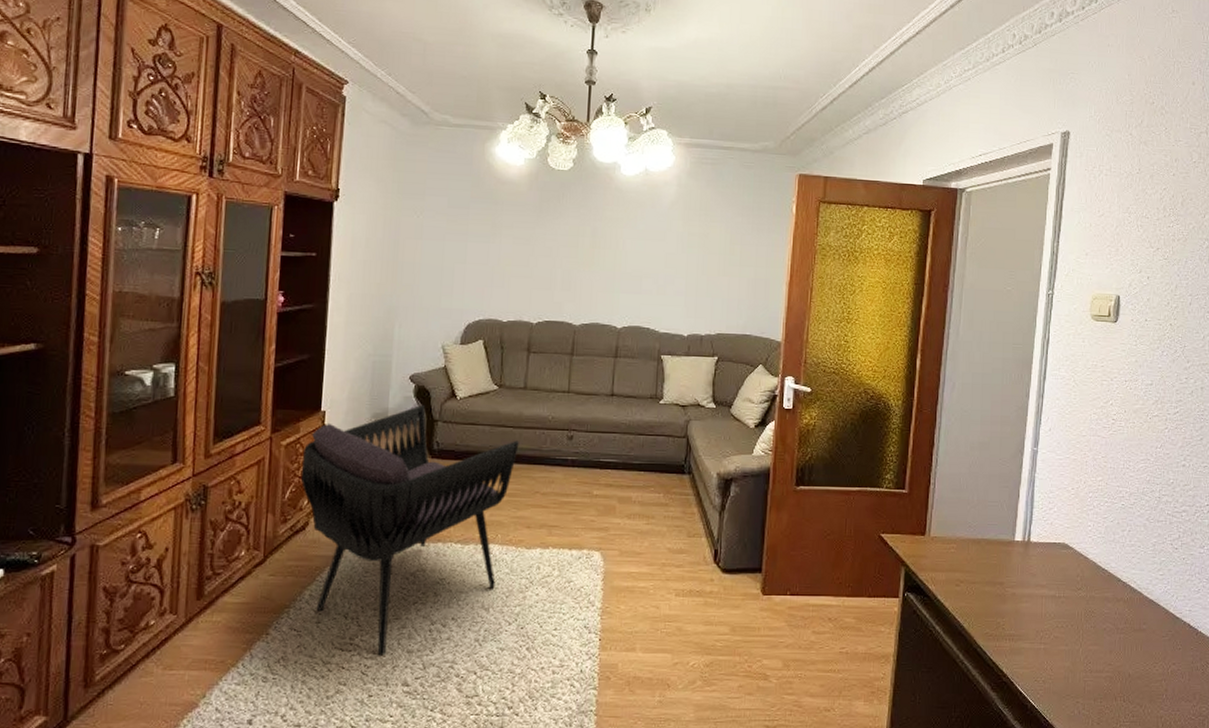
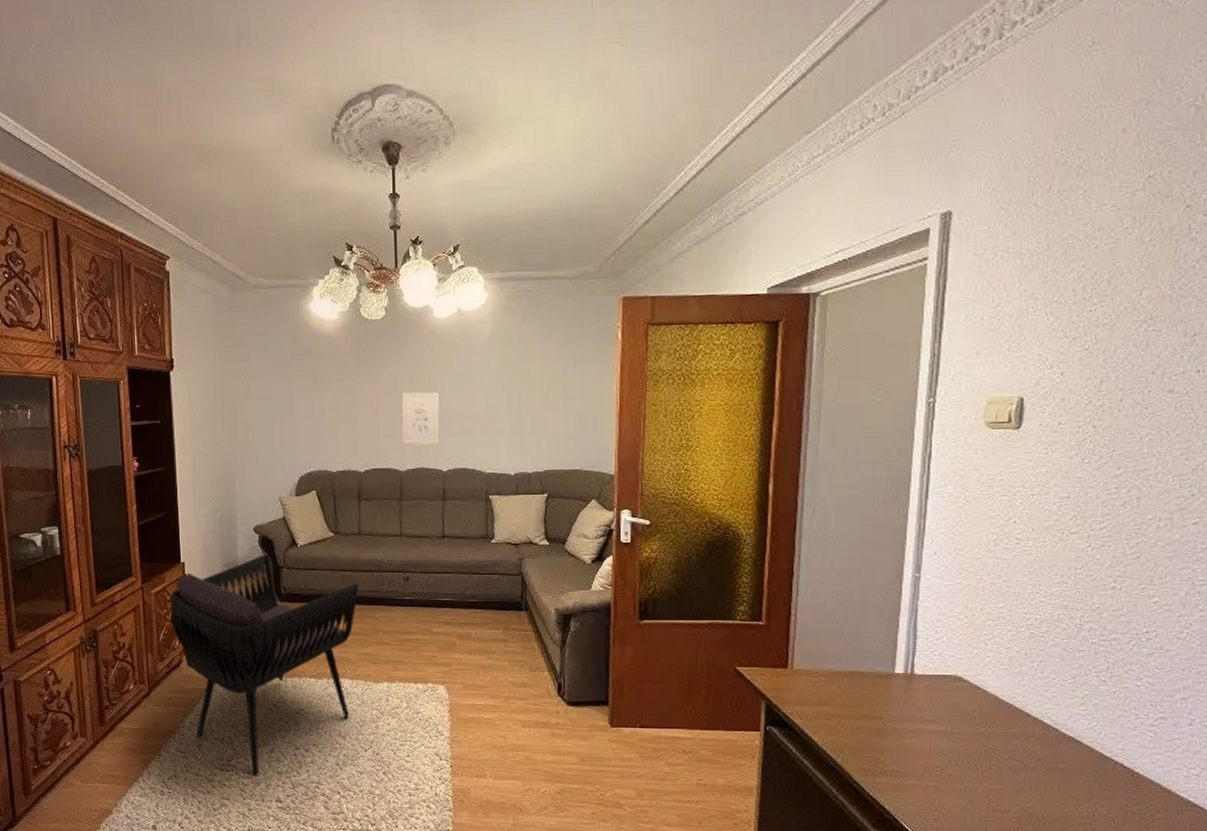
wall art: none [579,245,621,300] -> present [402,391,440,445]

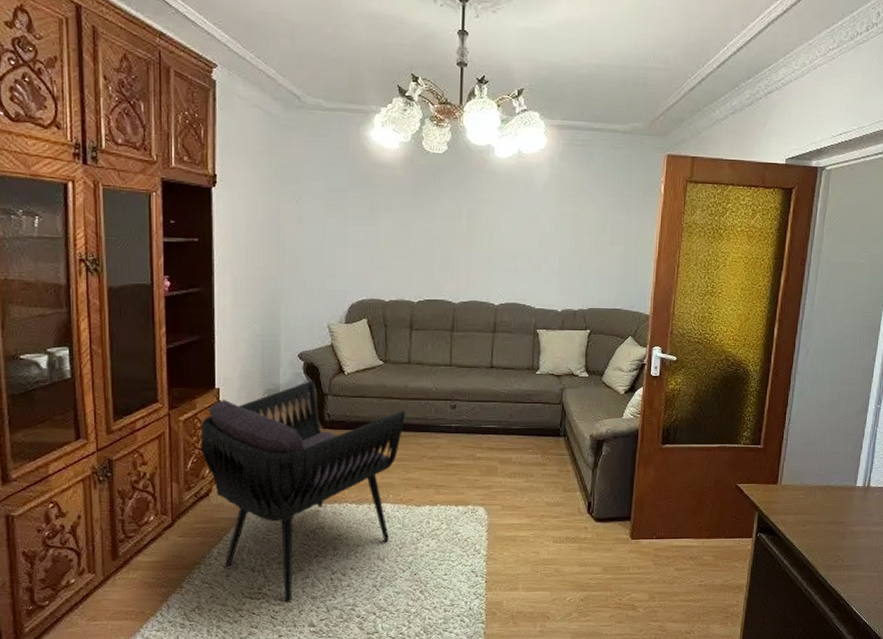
wall art: present [402,391,440,445] -> none [457,227,496,279]

